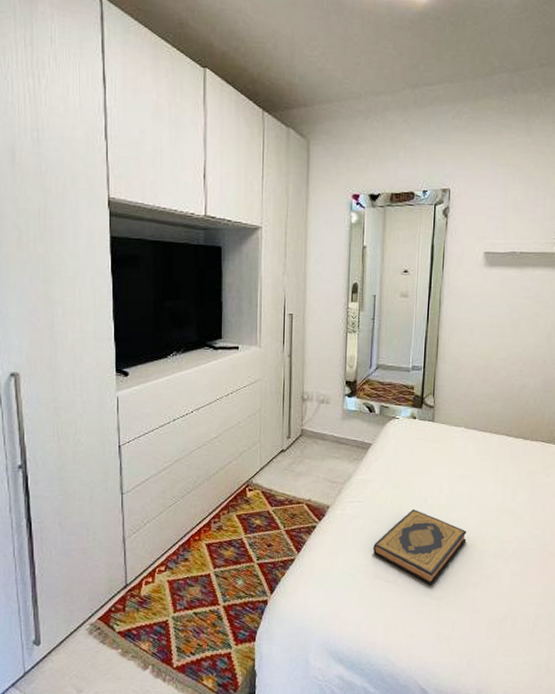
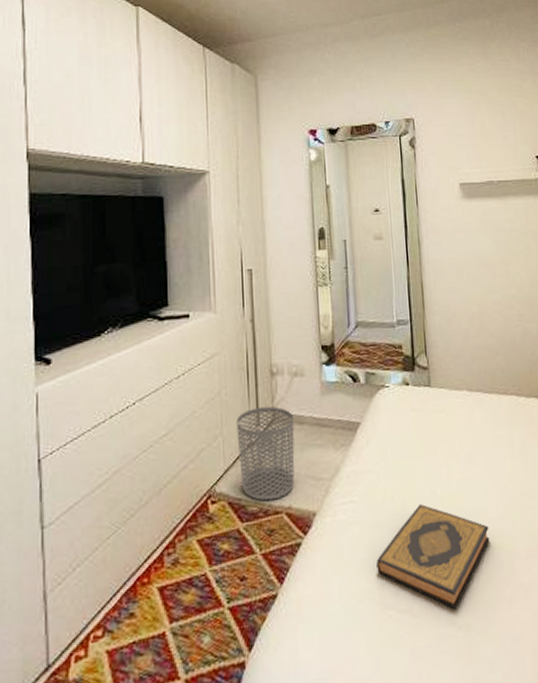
waste bin: none [271,425,319,494] -> present [236,406,295,501]

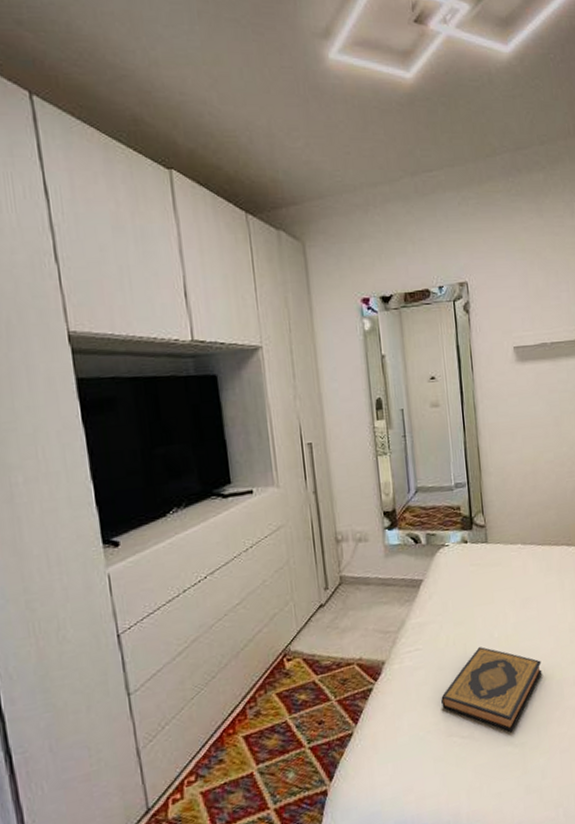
waste bin: present [236,406,295,501] -> none [305,571,364,655]

